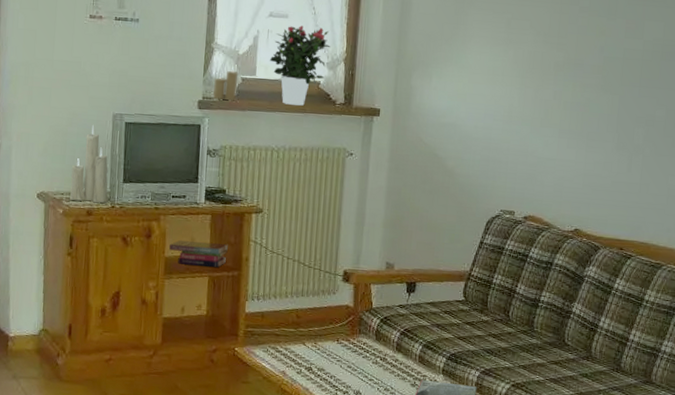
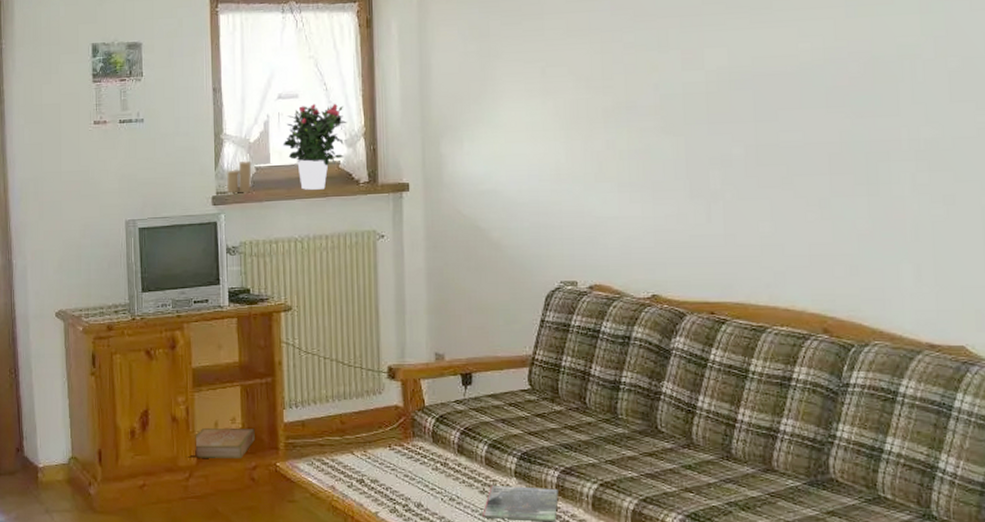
candle: present [69,125,109,203] -> none [88,235,128,317]
decorative box: none [151,312,218,342] -> present [185,428,255,459]
books: present [169,240,228,267] -> none [196,348,258,375]

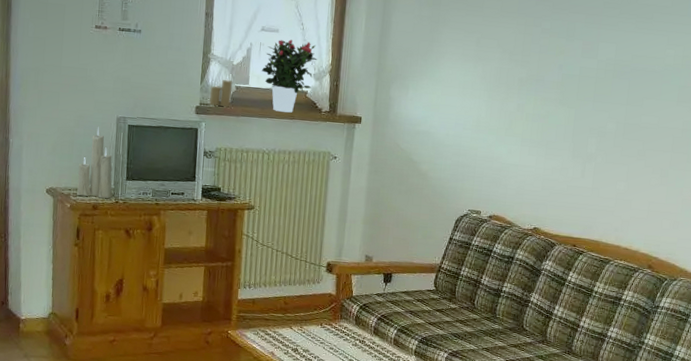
candle: none [88,235,128,317] -> present [76,127,113,199]
decorative box: present [185,428,255,459] -> none [152,298,213,325]

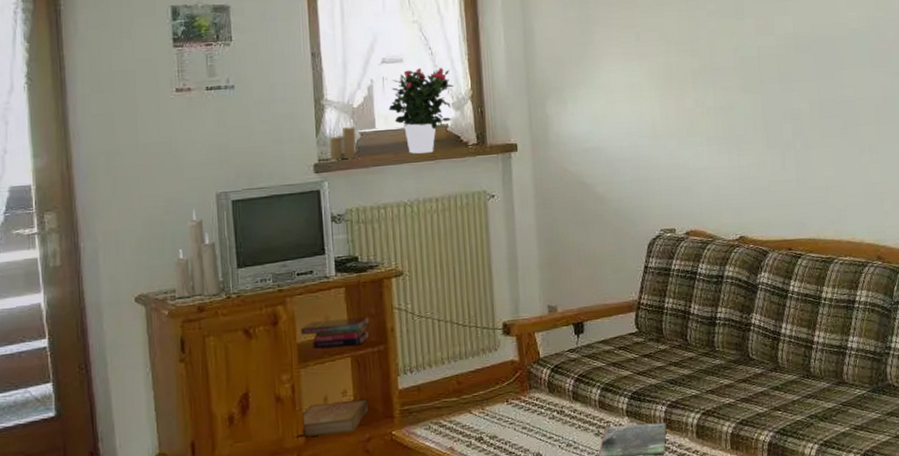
decorative box: none [152,298,213,325] -> present [292,399,368,438]
books: none [169,233,223,258] -> present [301,317,369,349]

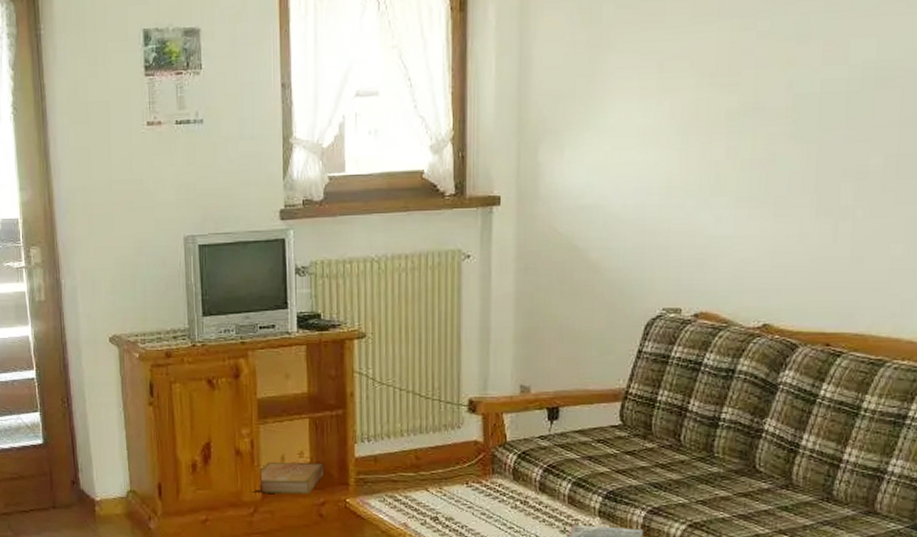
candle: present [174,210,222,298] -> none [144,252,188,343]
books: present [301,317,369,349] -> none [261,377,329,406]
candle: present [329,122,357,160] -> none [297,164,325,207]
potted flower: present [388,67,454,154] -> none [360,102,433,203]

